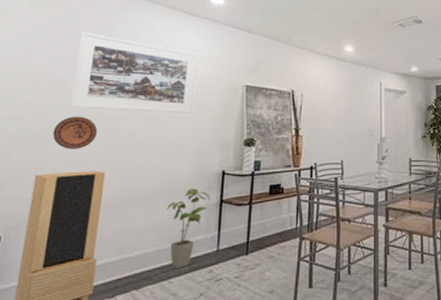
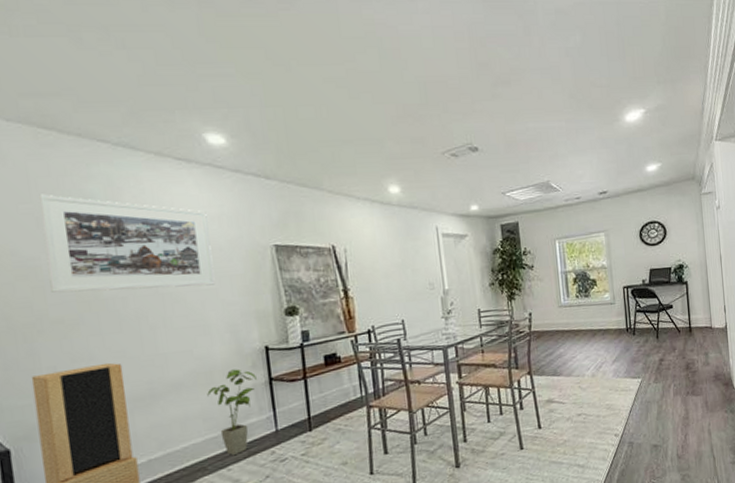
decorative plate: present [53,116,98,149] -> none [39,302,99,343]

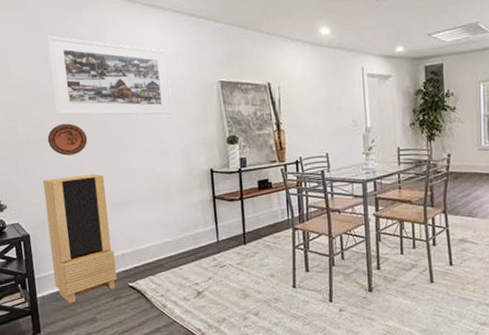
decorative plate: none [39,302,99,343] -> present [47,123,88,156]
house plant: present [207,369,257,455] -> none [165,186,203,257]

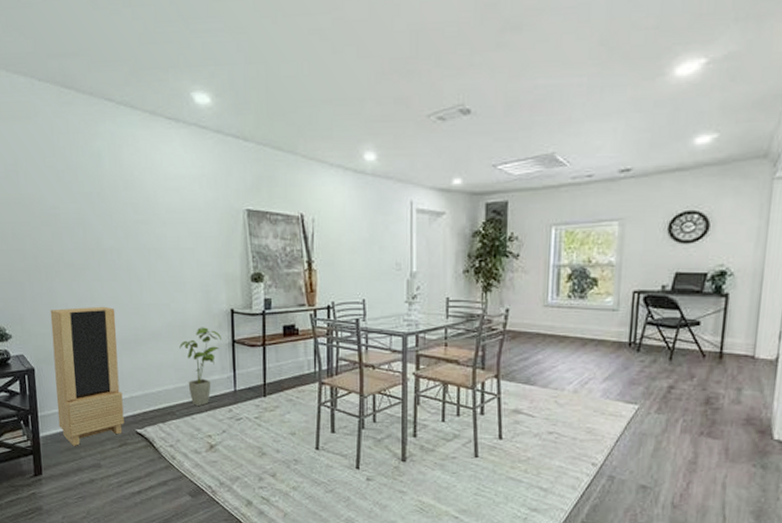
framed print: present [47,35,173,116] -> none [60,149,193,245]
decorative plate: present [47,123,88,156] -> none [57,248,99,284]
house plant: none [165,186,203,257] -> present [179,327,221,406]

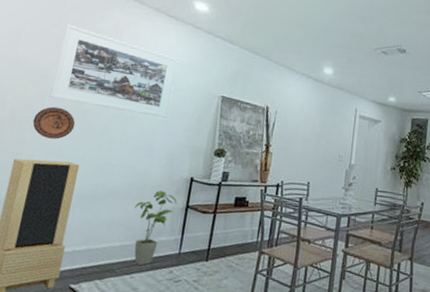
decorative plate: none [57,248,99,284] -> present [32,106,76,139]
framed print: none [60,149,193,245] -> present [50,23,178,118]

